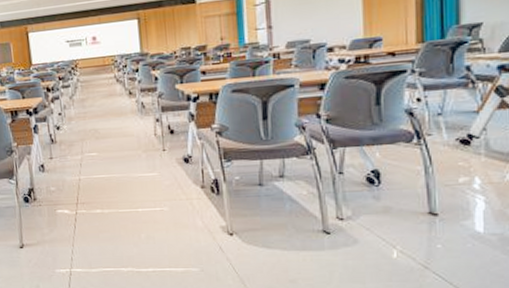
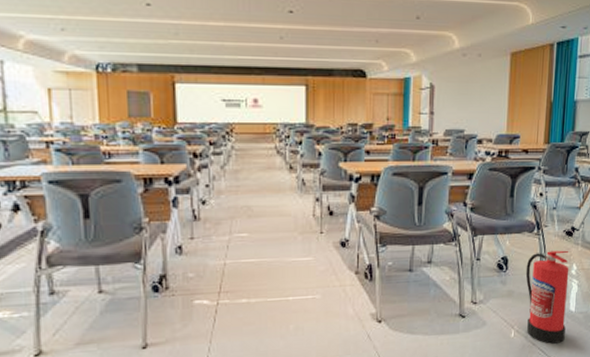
fire extinguisher: none [405,161,472,269] -> present [525,250,569,344]

